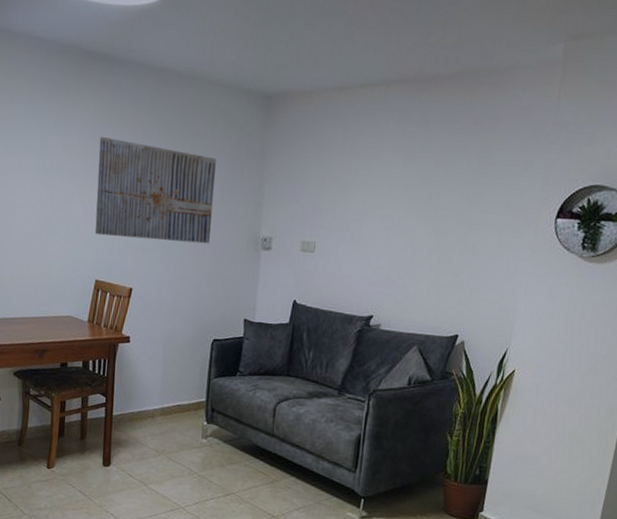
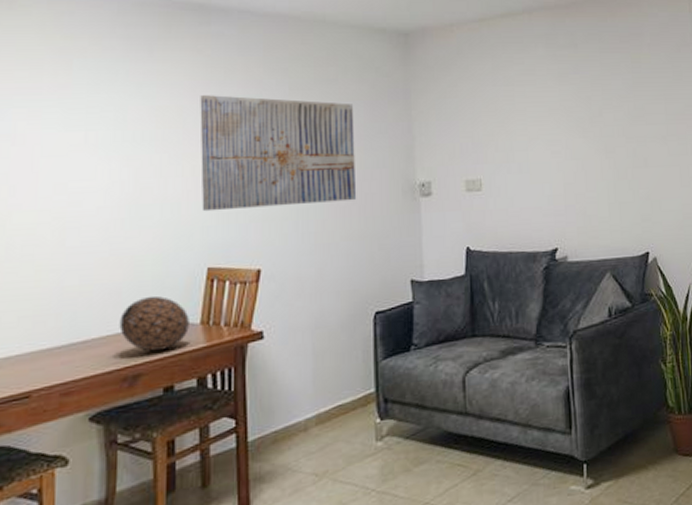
decorative ball: none [35,293,81,336] -> present [119,296,189,352]

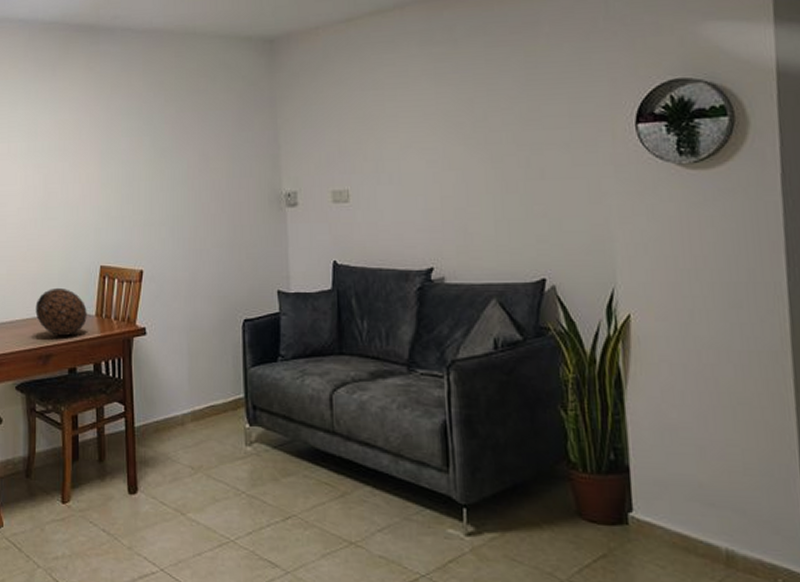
wall art: present [200,95,357,212] -> none [92,108,226,215]

